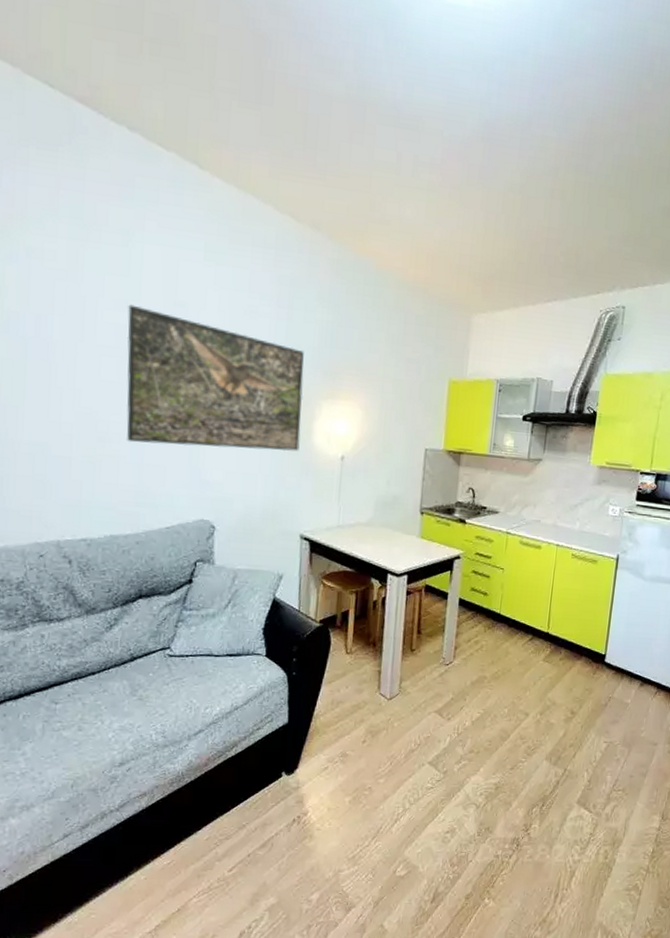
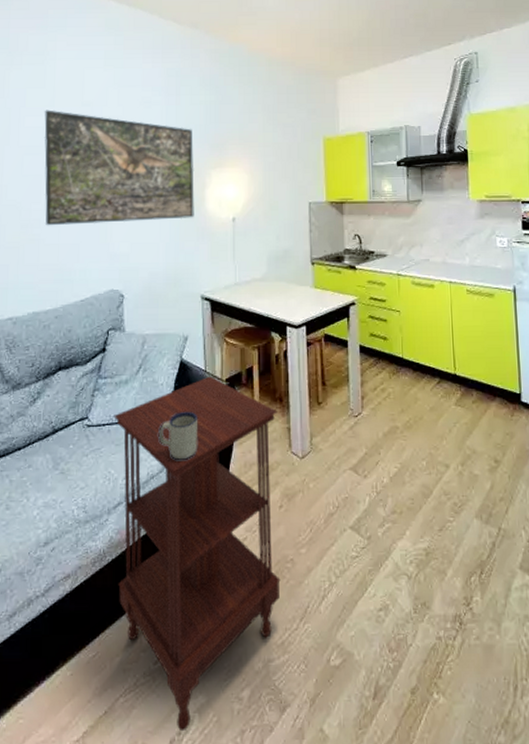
side table: none [196,616,370,926] -> present [113,376,281,732]
mug: none [245,648,287,695] -> present [158,411,197,461]

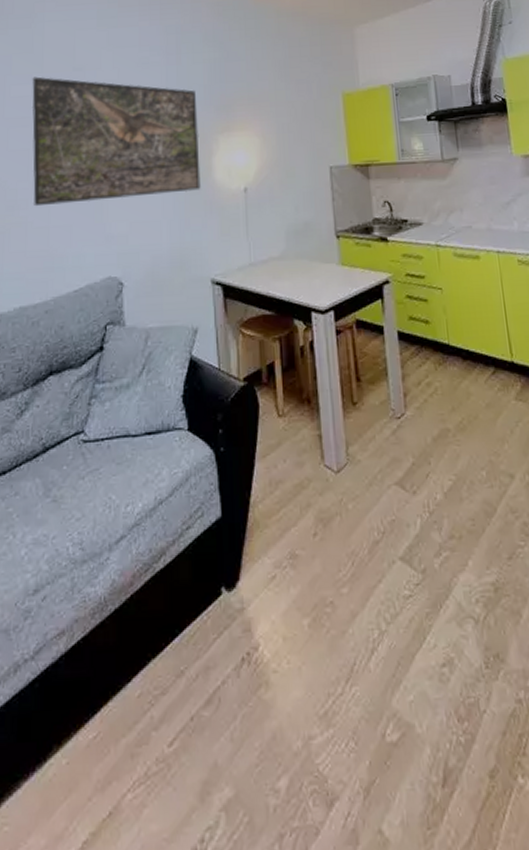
side table: present [113,376,281,732] -> none [114,375,319,838]
mug: present [158,411,197,461] -> none [166,418,213,482]

